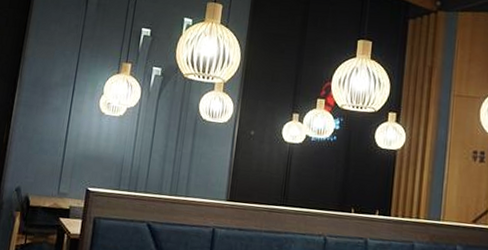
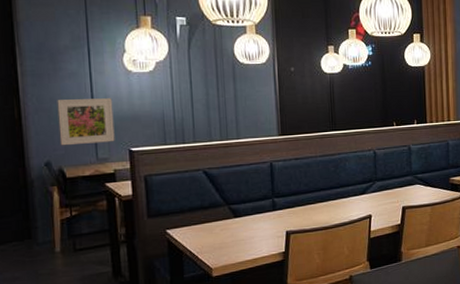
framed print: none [31,131,83,179] -> present [57,98,115,146]

